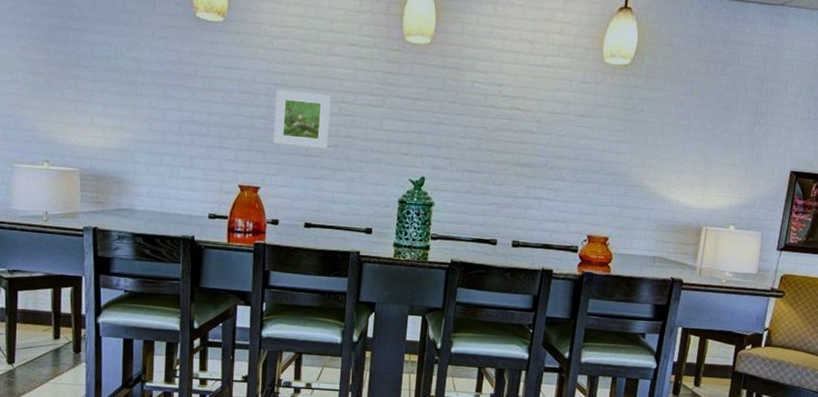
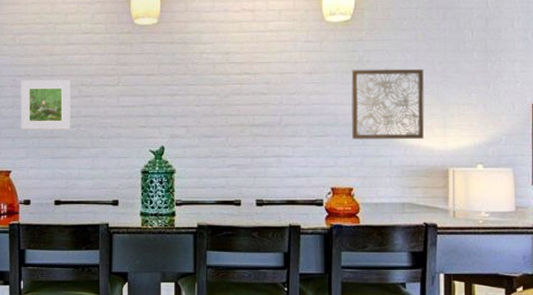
wall art: none [615,117,694,195] -> present [351,68,425,140]

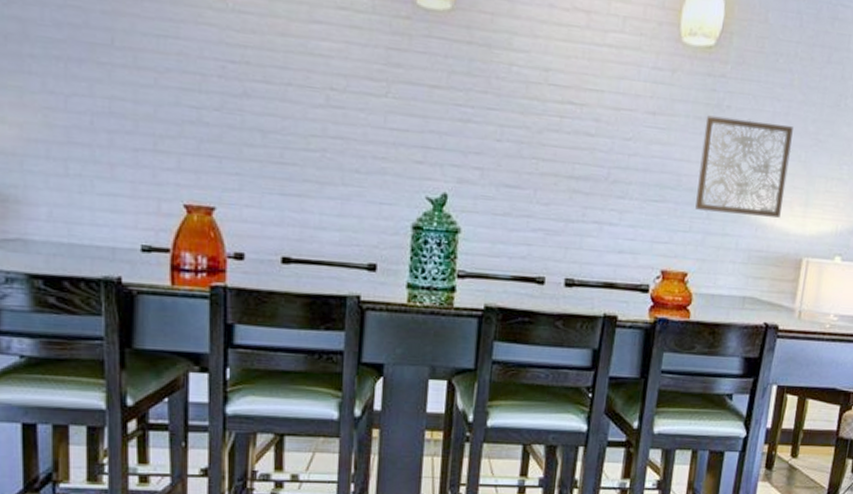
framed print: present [20,79,70,130] -> none [231,68,313,154]

